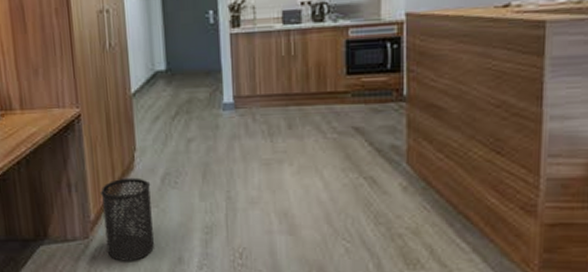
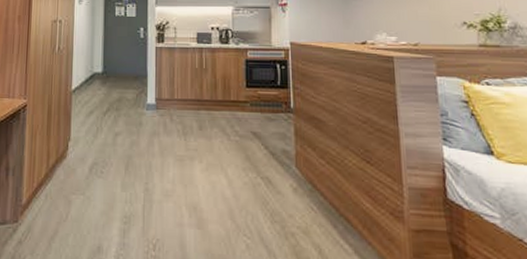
trash can: present [100,177,154,261] -> none [33,165,80,248]

